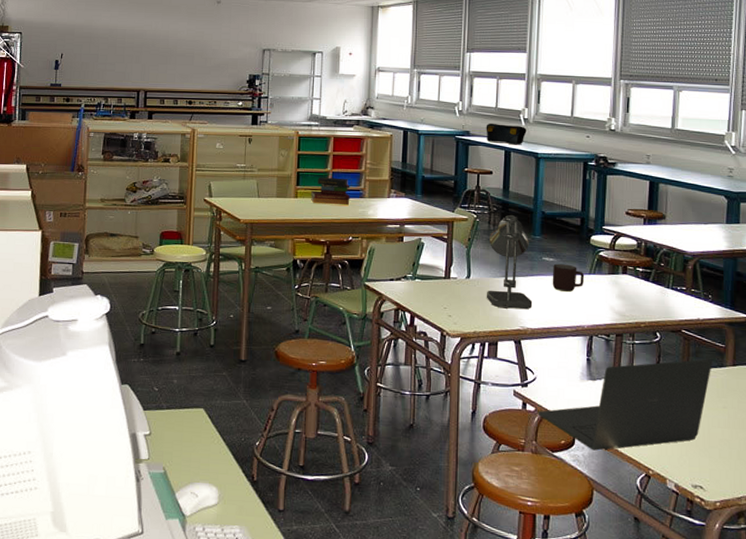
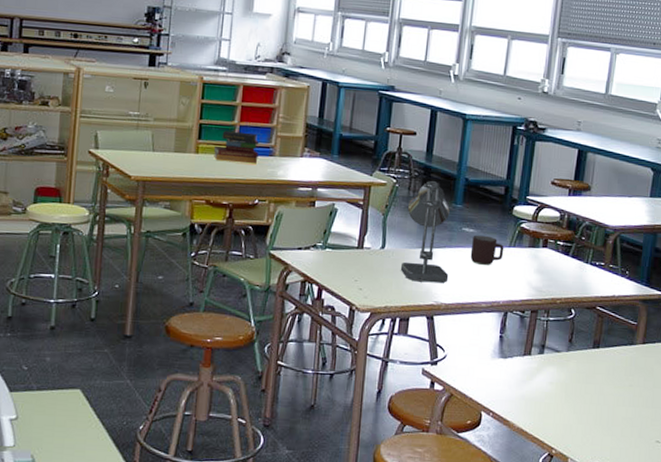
toolbox: present [486,123,527,145] -> none [412,78,456,105]
laptop: present [538,359,712,451] -> none [445,336,623,431]

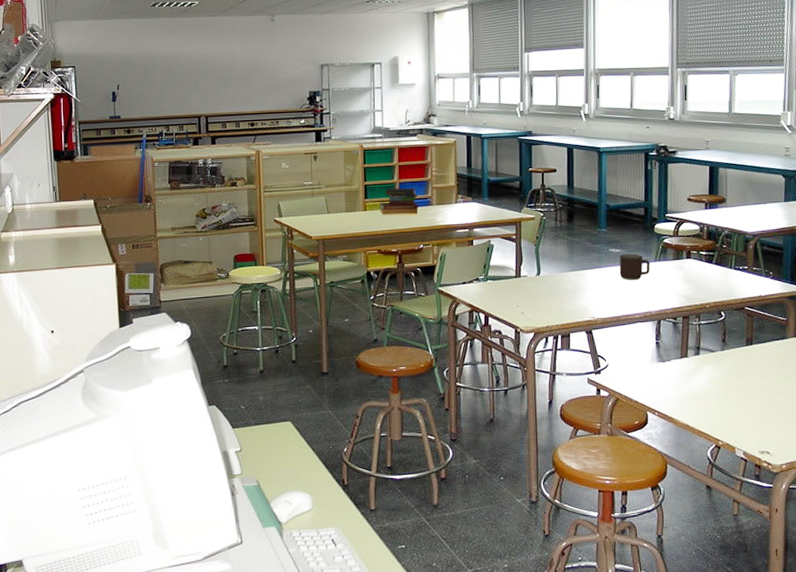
desk lamp: present [400,180,450,283] -> none [556,210,602,301]

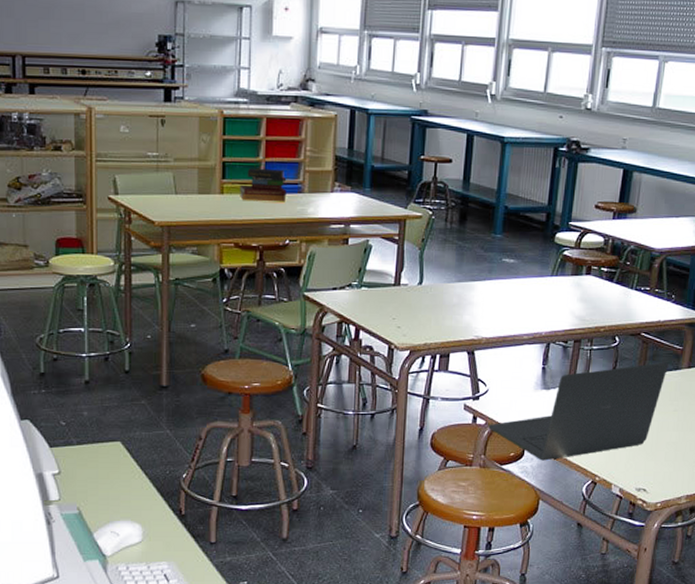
laptop: none [611,333,775,428] -> present [488,362,668,461]
mug: present [619,253,651,281] -> none [511,265,546,297]

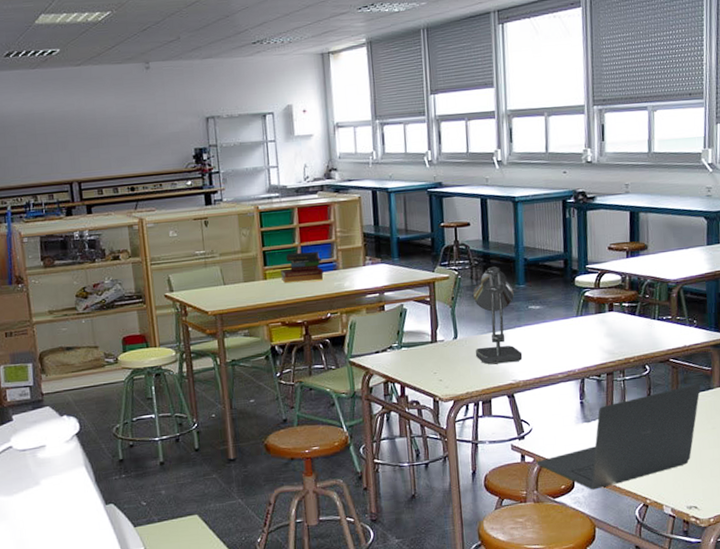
desk lamp: none [439,210,489,317] -> present [472,266,523,365]

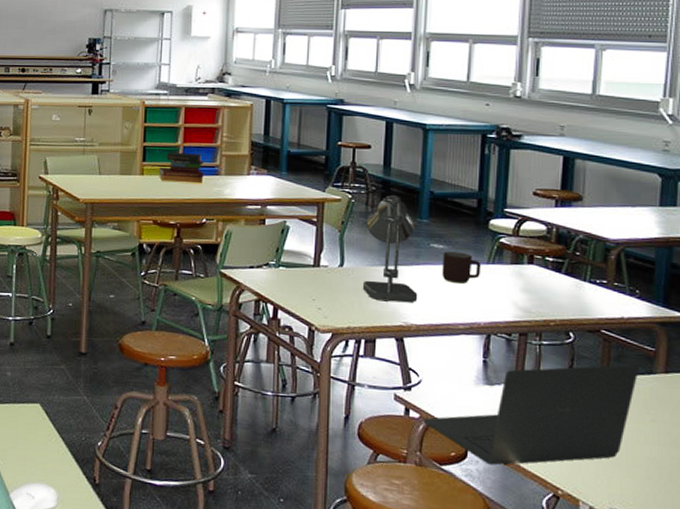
mug: none [539,309,572,339] -> present [442,251,481,285]

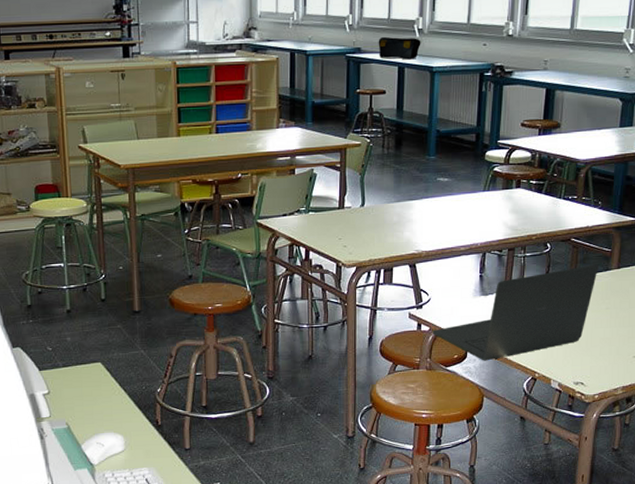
books: present [159,152,204,184] -> none [195,110,237,142]
desk lamp: present [362,194,418,302] -> none [381,135,427,234]
toolbox: none [363,89,413,115] -> present [378,36,421,60]
mug: present [442,251,481,285] -> none [446,183,479,212]

